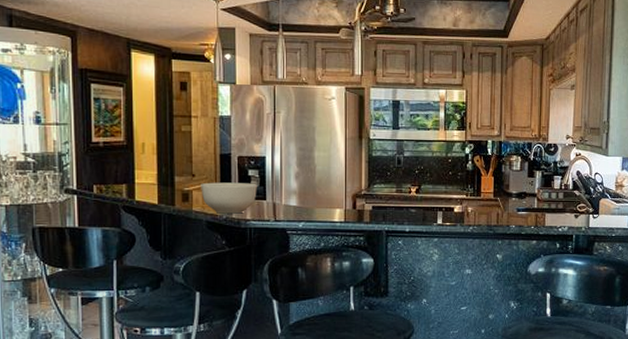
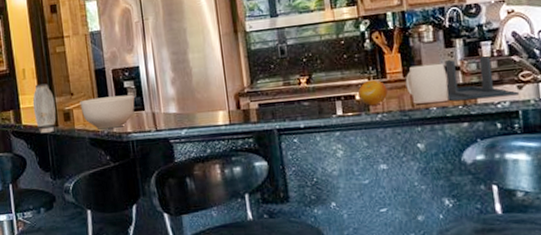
vase: none [149,161,174,212] -> present [32,83,56,134]
fruit: none [456,196,480,219] -> present [357,79,388,106]
mug: none [494,189,527,222] -> present [405,63,449,104]
napkin holder: none [524,188,576,222] -> present [444,56,520,102]

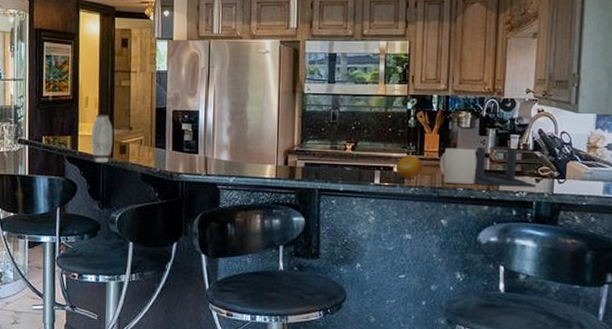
bowl: present [80,94,135,130] -> none [137,135,190,167]

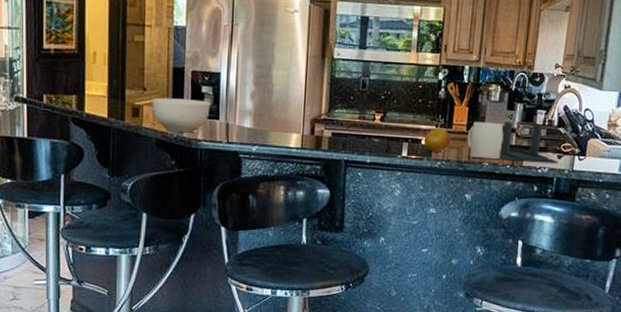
vase: present [91,114,113,163] -> none [99,72,125,127]
bowl: none [137,135,190,167] -> present [152,97,210,133]

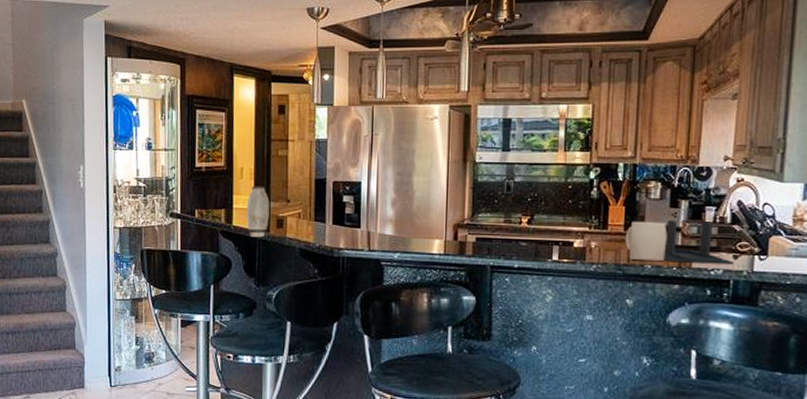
vase: none [99,72,125,127] -> present [246,186,270,238]
bowl: present [152,97,210,133] -> none [295,208,352,242]
fruit: present [423,127,451,153] -> none [576,229,606,255]

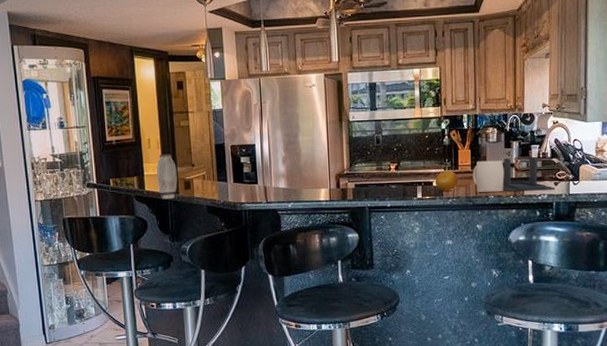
fruit: none [576,229,606,255] -> present [435,170,458,192]

